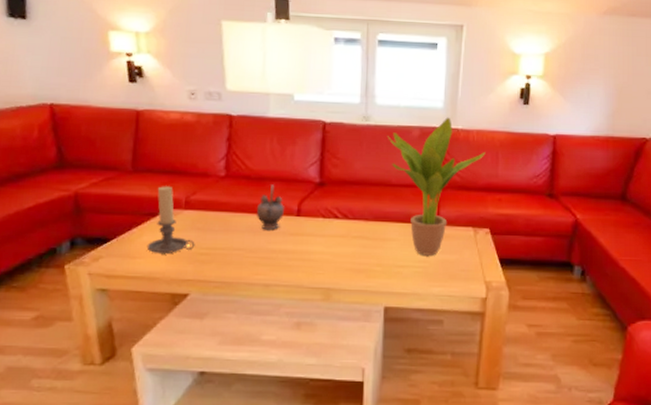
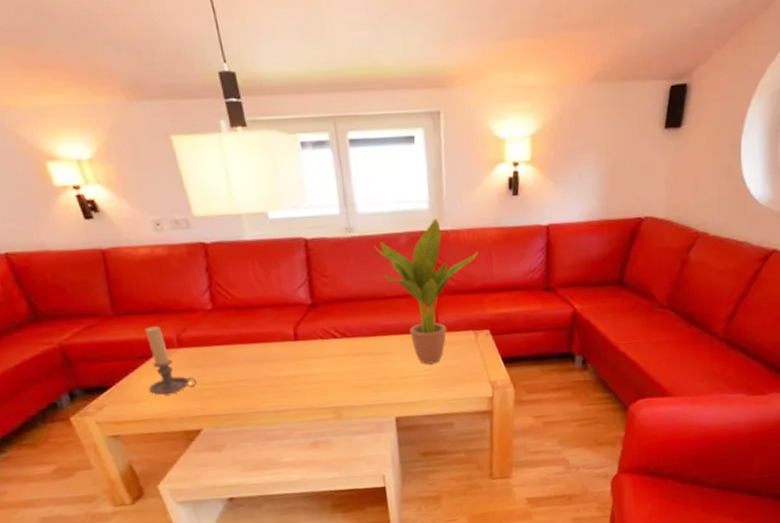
teapot: present [256,184,284,230] -> none [251,311,281,359]

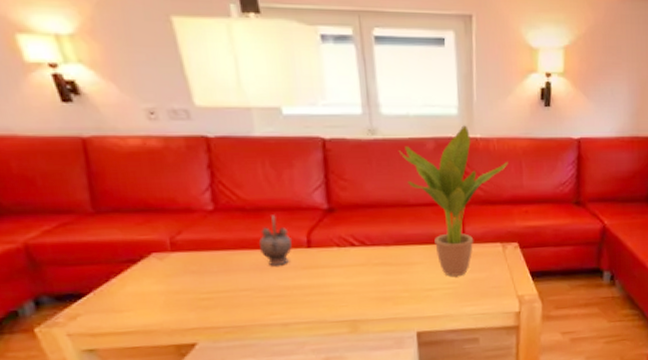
candle holder: present [144,326,197,395] -> none [131,227,193,305]
teapot: none [251,311,281,359] -> present [258,215,292,266]

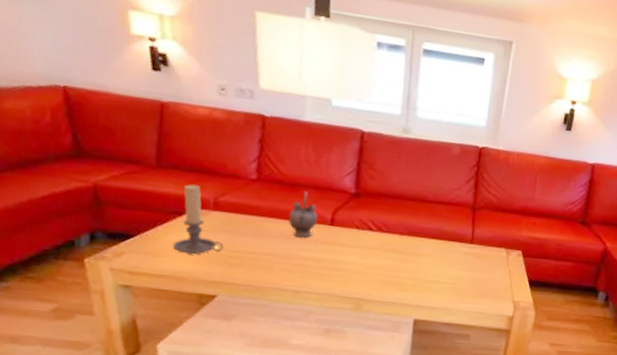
candle holder: none [131,227,193,305] -> present [172,184,224,255]
potted plant: present [398,125,508,276] -> none [426,137,524,273]

